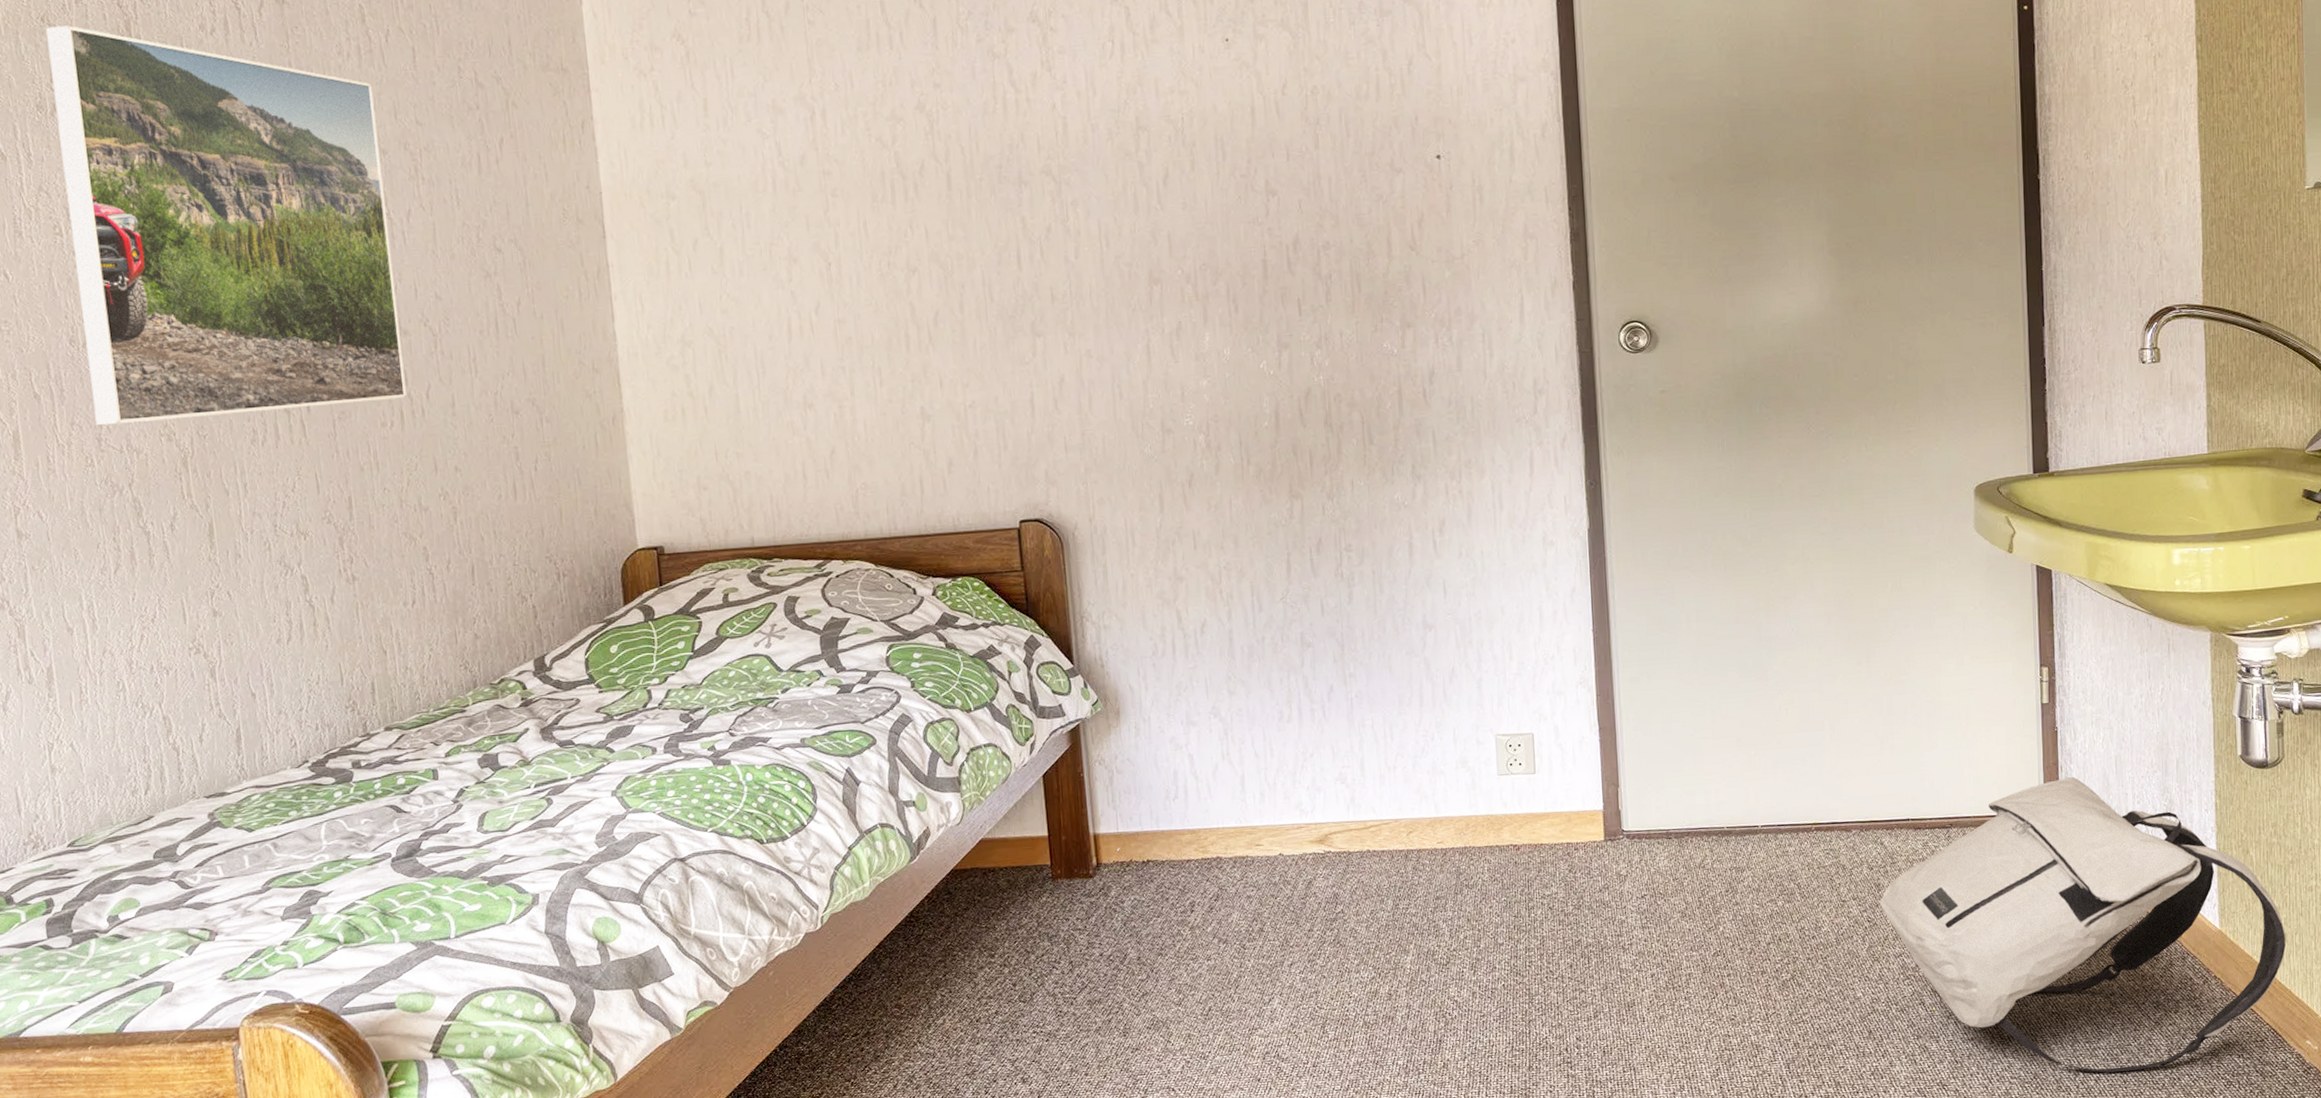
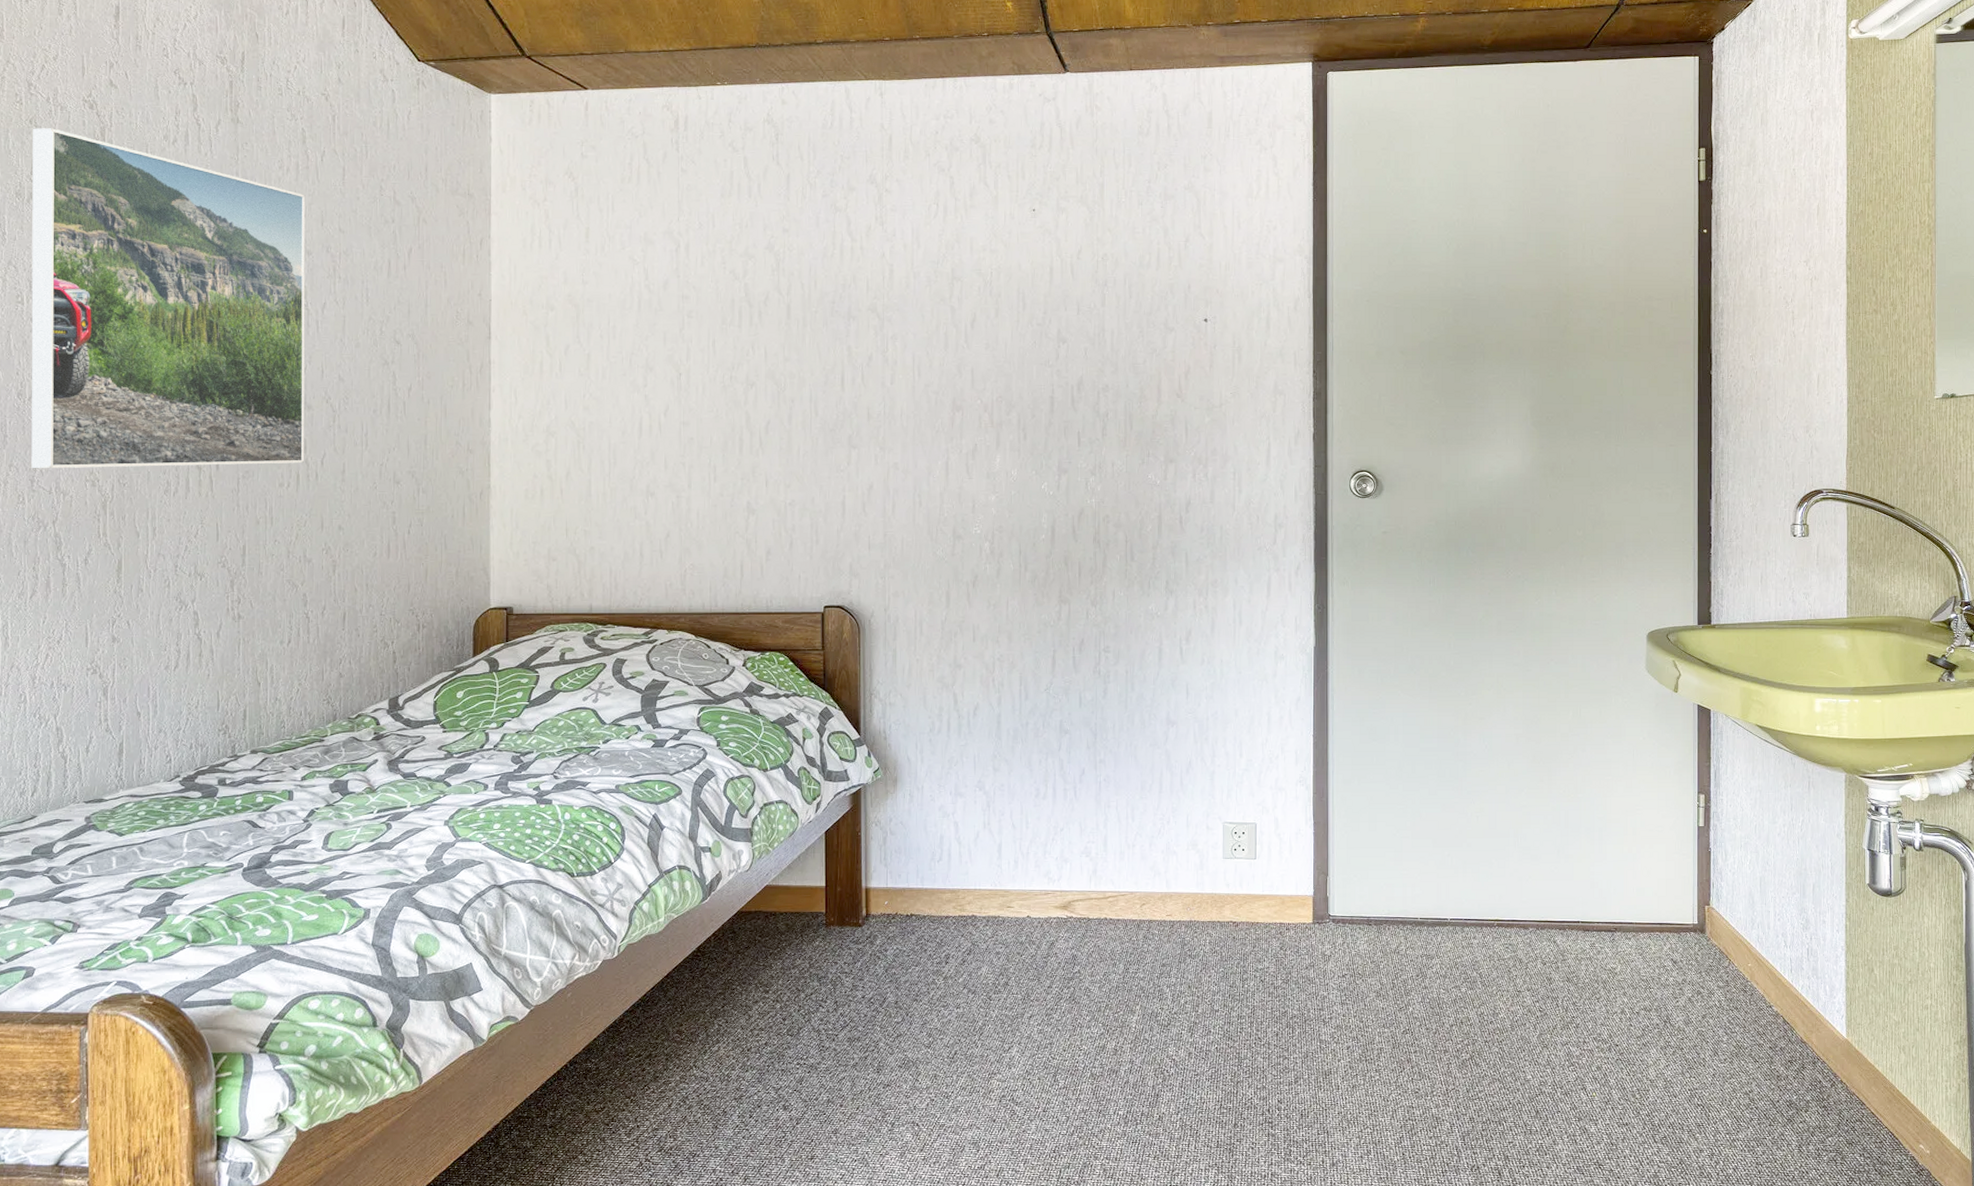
backpack: present [1879,777,2287,1073] -> none [1550,894,1904,1163]

